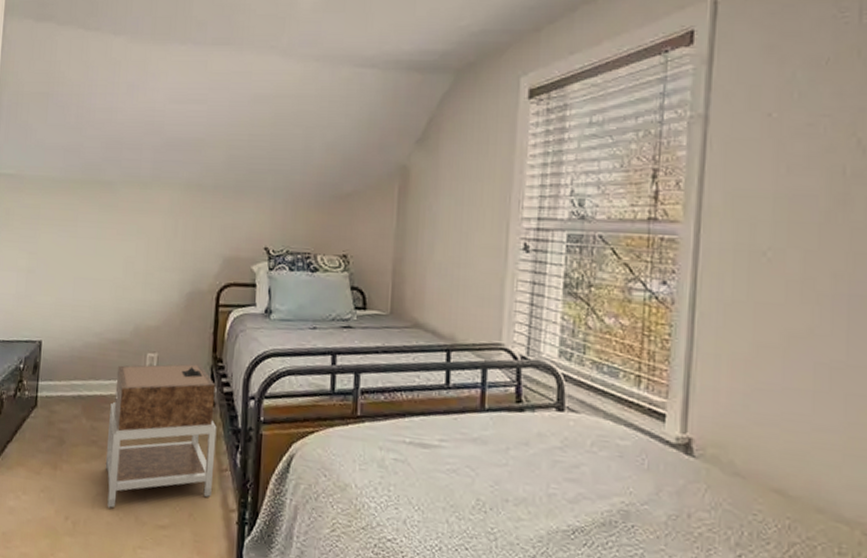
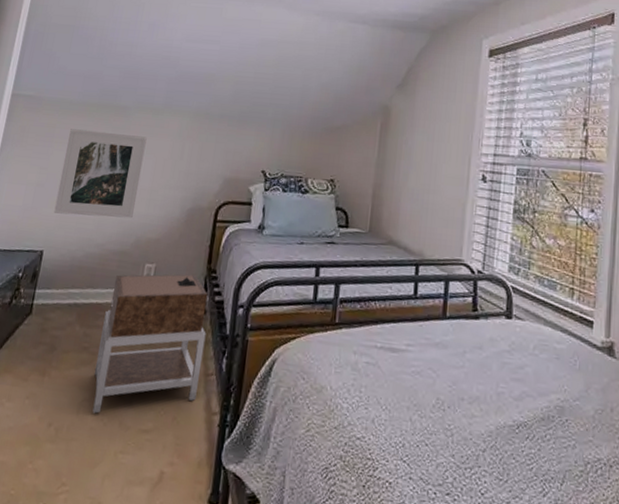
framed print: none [48,209,137,305] -> present [54,129,147,218]

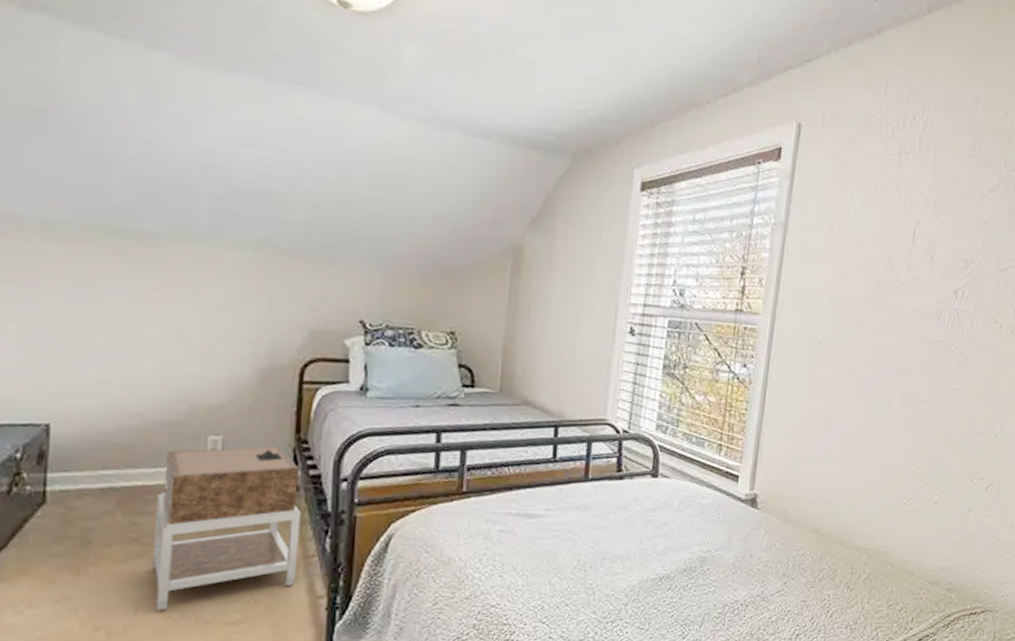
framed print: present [54,129,147,218] -> none [58,261,190,381]

